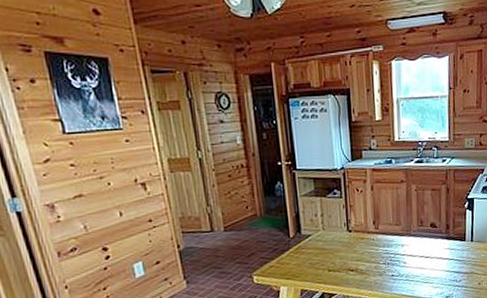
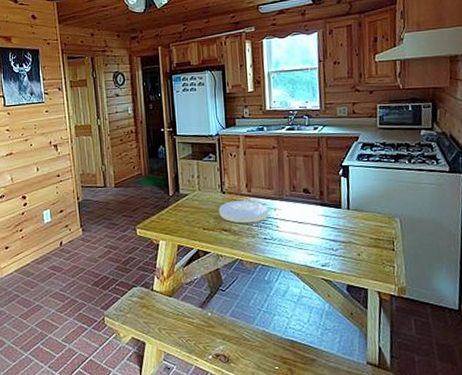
plate: none [344,238,397,262] -> present [219,200,269,224]

